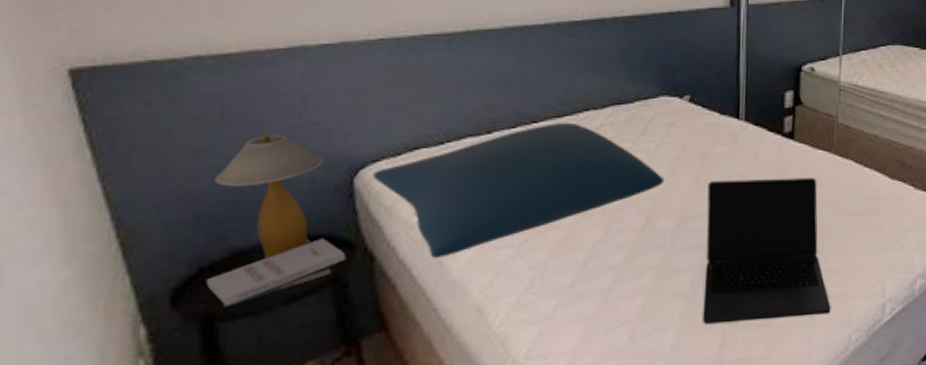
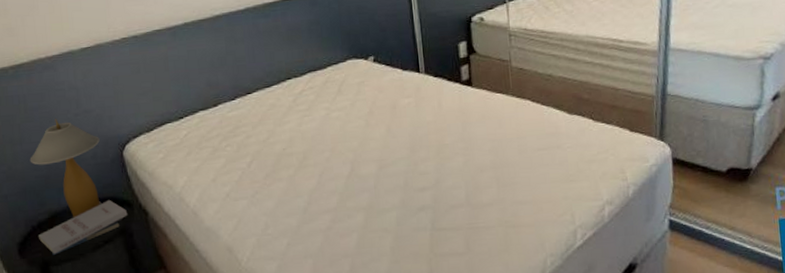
pillow: present [372,122,665,258] -> none [135,90,362,210]
laptop: present [703,178,831,324] -> none [400,119,525,254]

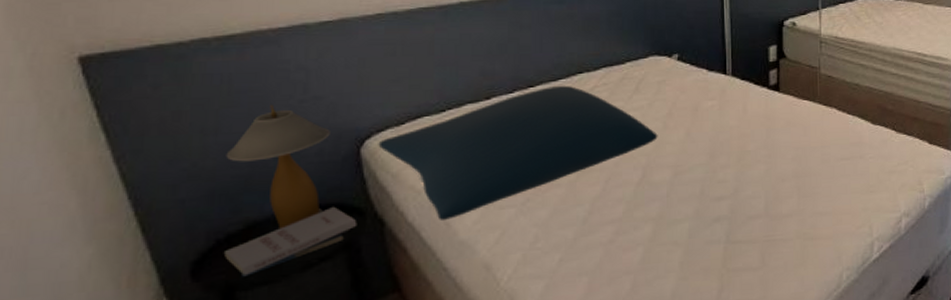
pillow: none [135,90,362,210] -> present [378,85,658,220]

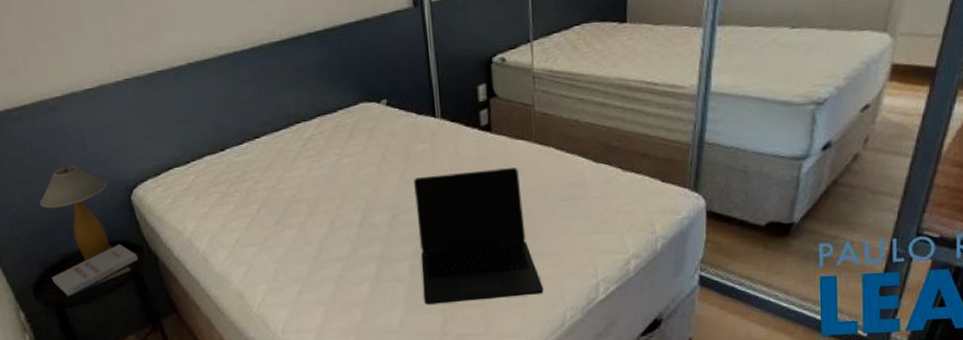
pillow: present [378,85,658,220] -> none [143,135,374,256]
laptop: none [700,127,822,270] -> present [414,167,544,305]

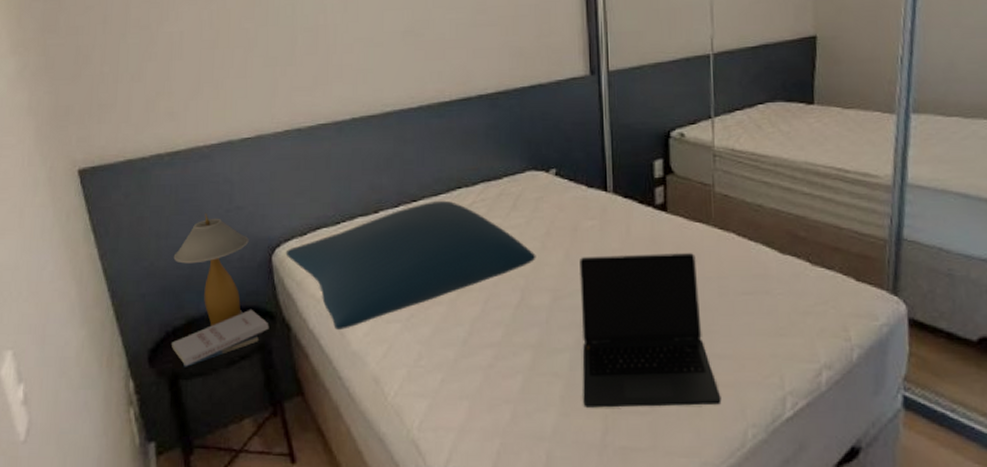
pillow: none [143,135,374,256] -> present [285,200,536,330]

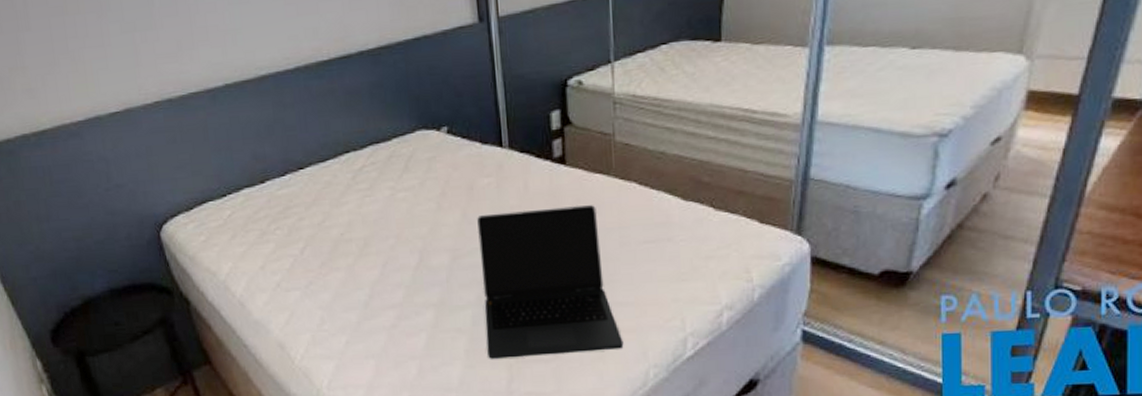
books: present [171,309,269,367] -> none [71,285,168,345]
table lamp: present [173,212,249,327] -> none [58,193,139,305]
pillow: present [285,200,536,330] -> none [173,166,433,301]

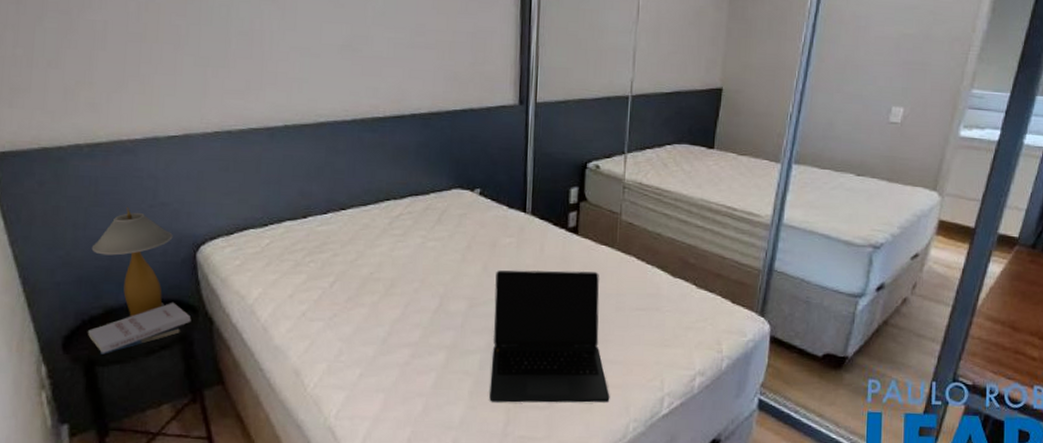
table lamp: none [58,193,139,305] -> present [91,206,173,317]
books: none [71,285,168,345] -> present [87,302,192,354]

